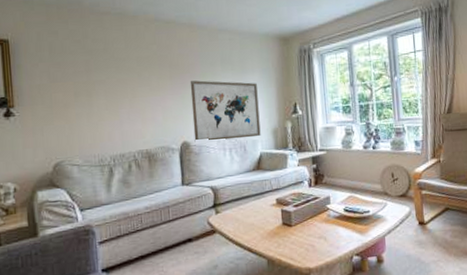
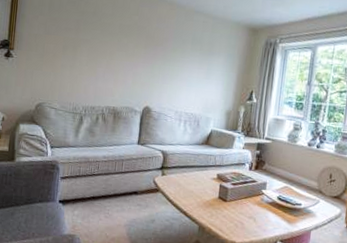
wall art: present [190,80,261,142] -> none [155,54,220,115]

